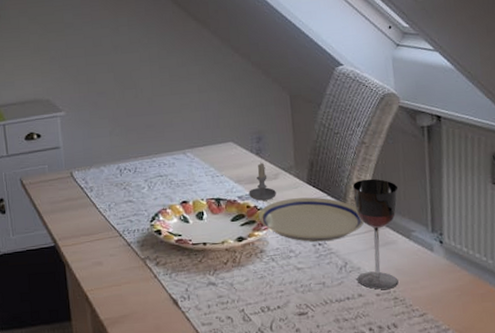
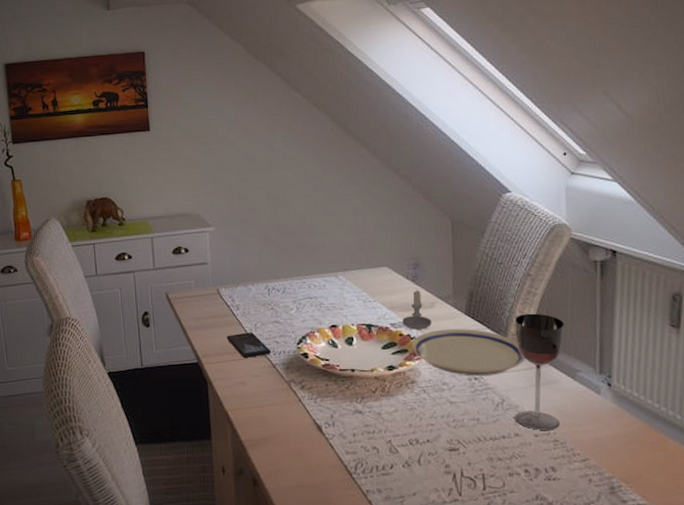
smartphone: none [81,213,125,238] -> present [226,332,271,357]

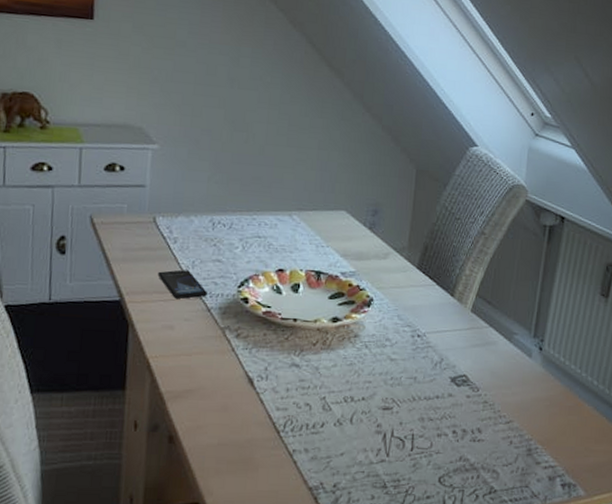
candle: present [402,289,432,329] -> none [353,237,383,281]
plate: present [411,329,526,375] -> none [359,282,469,333]
wineglass: present [514,313,564,430] -> none [451,272,508,391]

